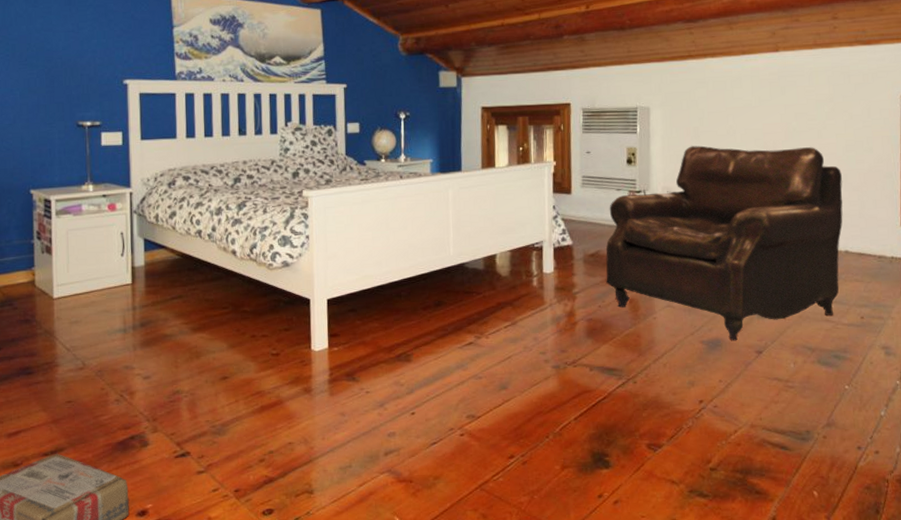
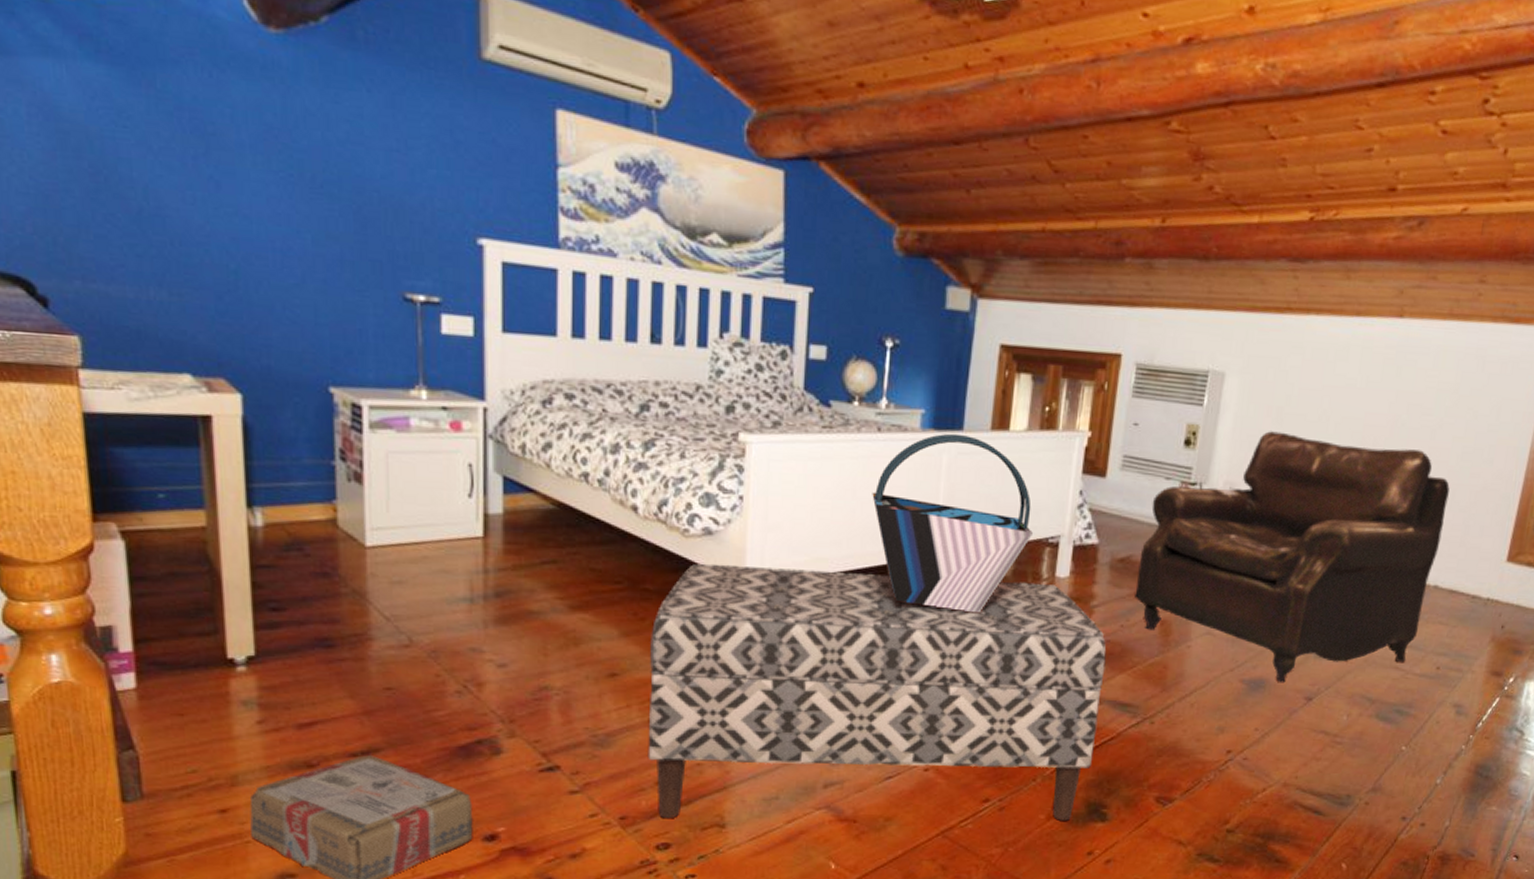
bench: none [250,279,592,488] -> present [648,563,1107,821]
tote bag: none [400,174,523,307] -> present [872,433,1034,614]

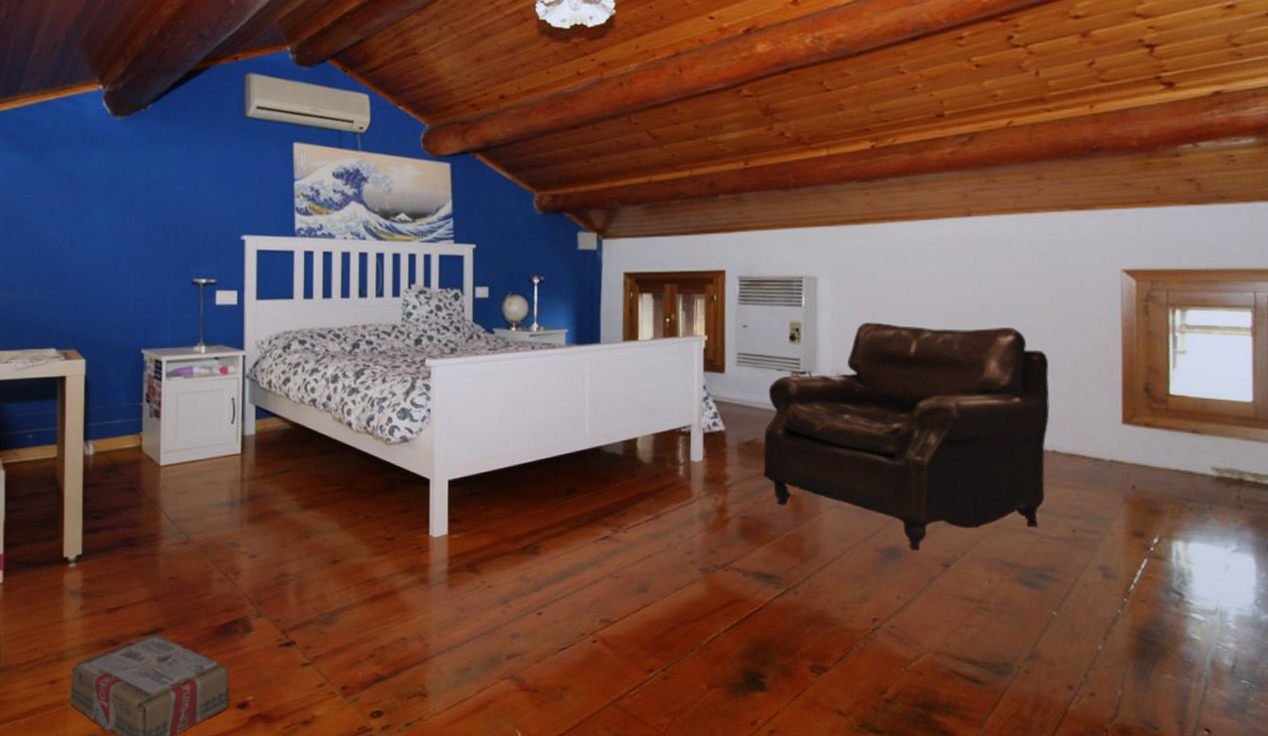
bench: present [648,563,1107,821] -> none [362,465,746,690]
tote bag: present [872,433,1034,614] -> none [531,346,668,497]

